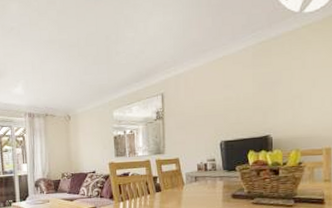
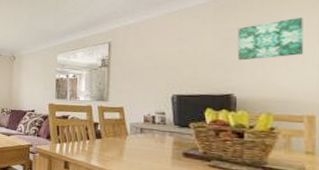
wall art: none [272,58,323,103] -> present [237,17,304,61]

